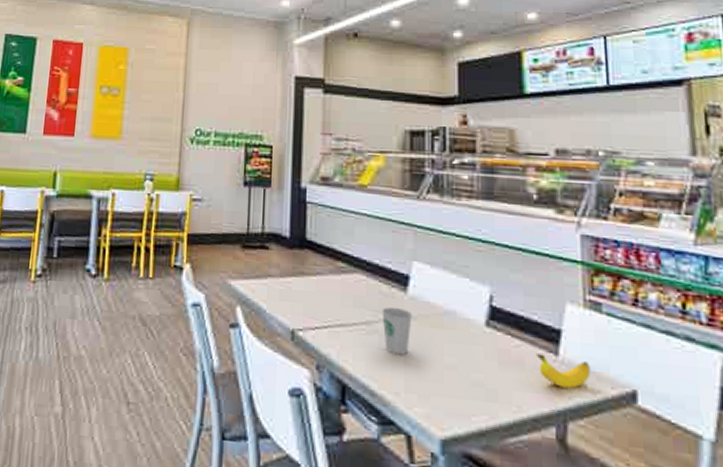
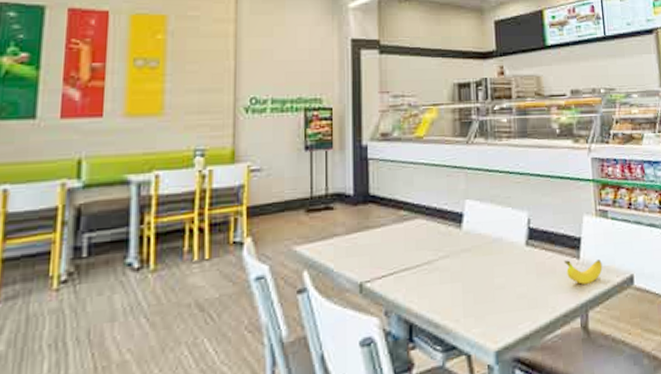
paper cup: present [382,306,412,356] -> none [441,243,467,286]

